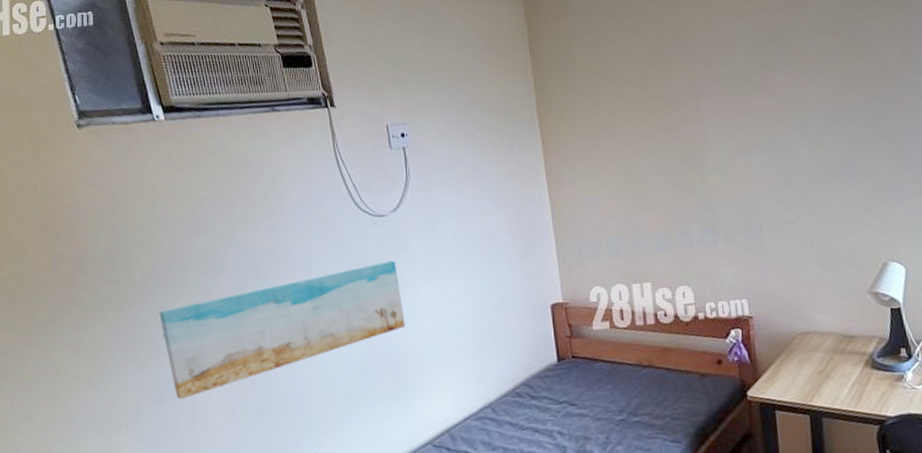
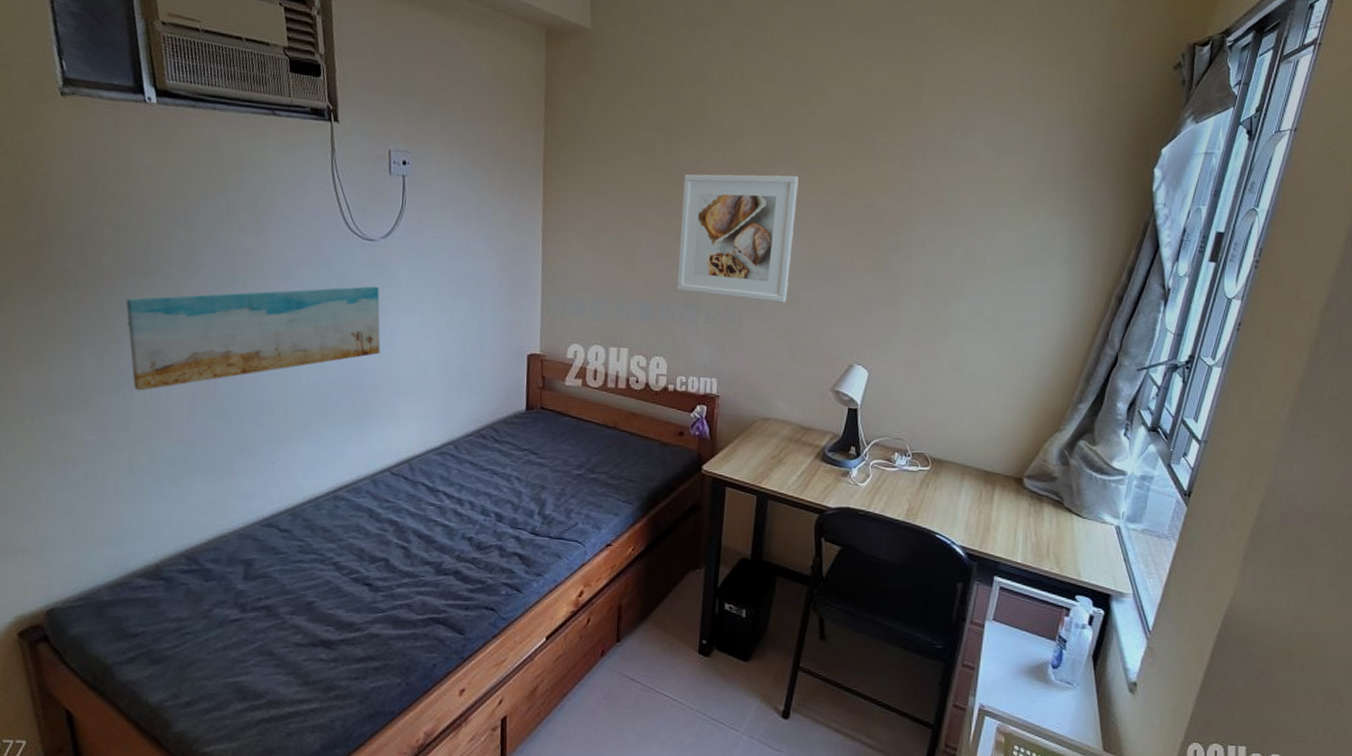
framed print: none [679,79,806,216] -> present [677,174,799,303]

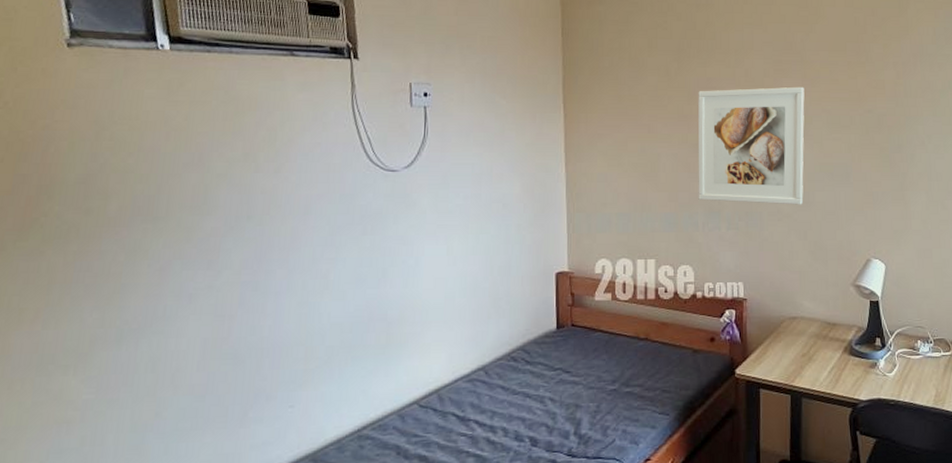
wall art: present [126,286,381,391] -> none [132,216,405,342]

